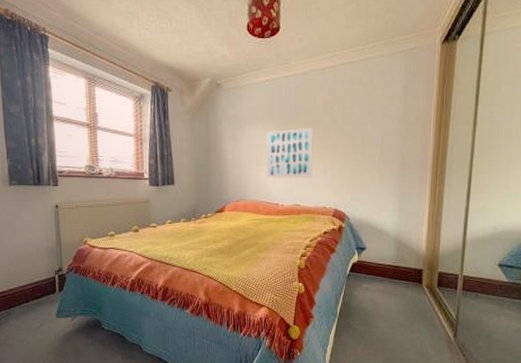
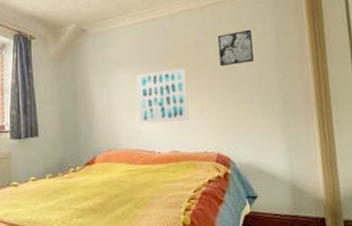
wall art: none [346,92,381,128] -> present [217,29,254,67]

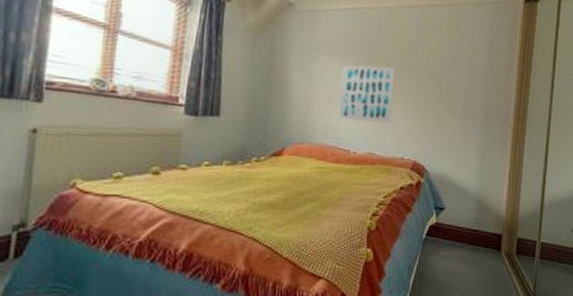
wall art: present [217,29,254,67] -> none [430,39,467,74]

